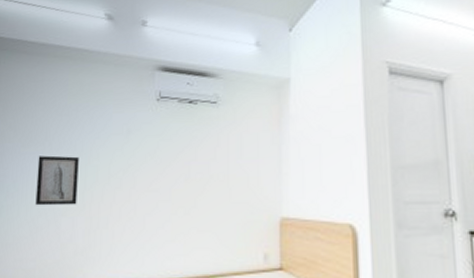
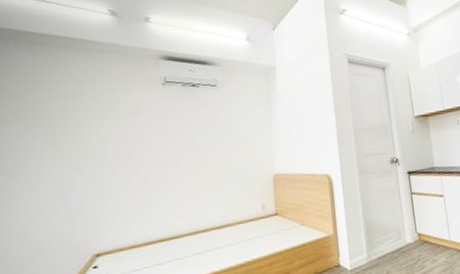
wall art: present [35,155,79,206] -> none [41,136,87,184]

